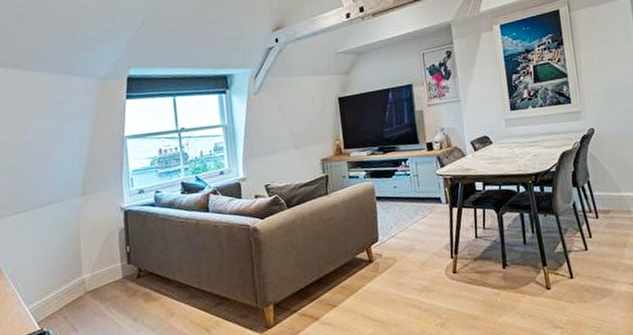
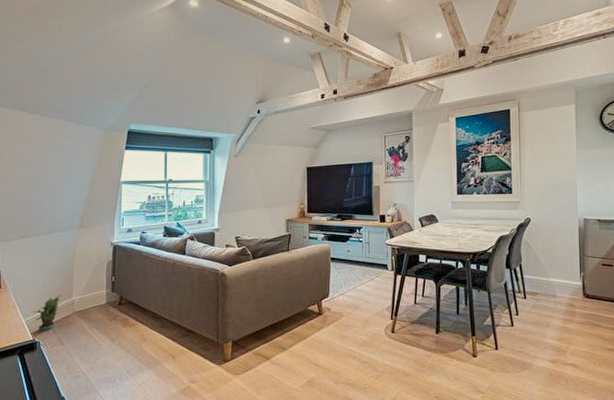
potted plant: none [37,274,68,319] -> present [32,294,61,331]

